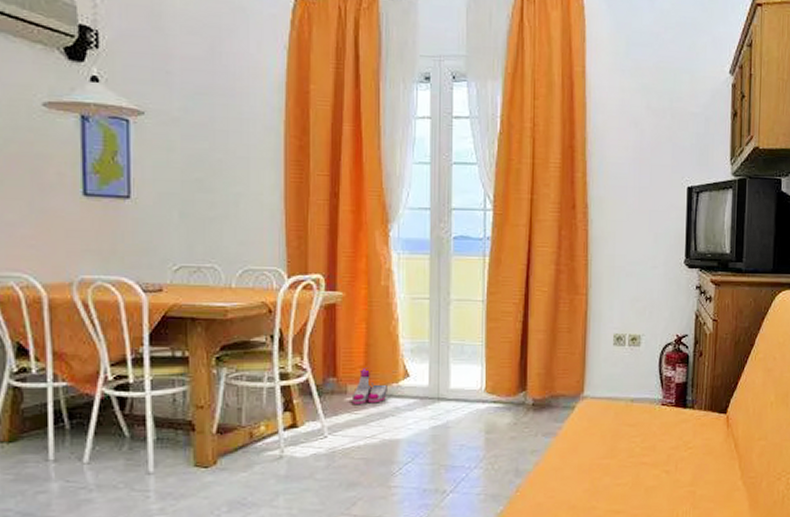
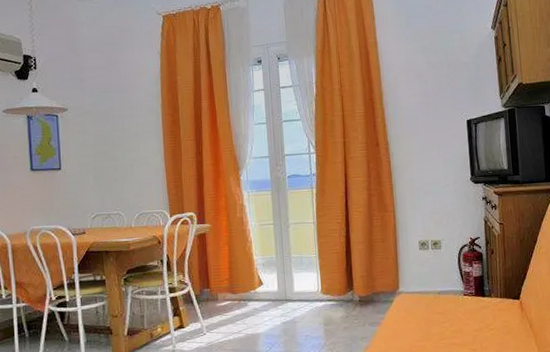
boots: present [351,367,387,405] -> none [221,279,248,309]

